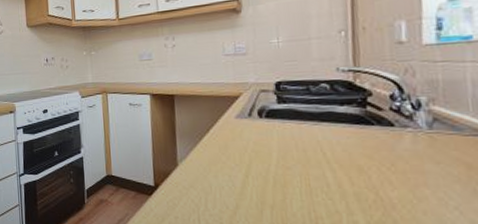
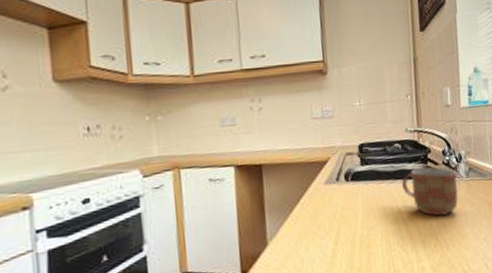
mug: none [329,112,414,169] -> present [402,167,459,216]

